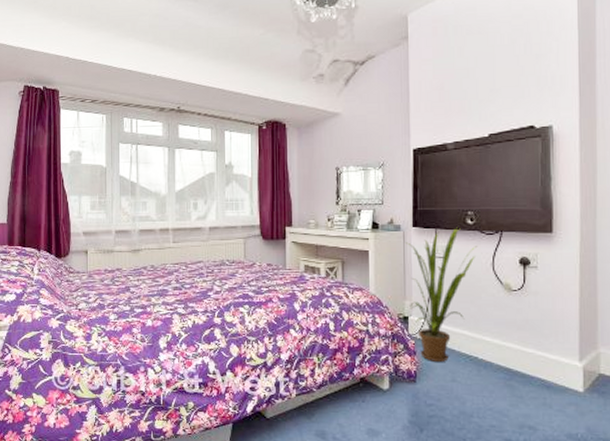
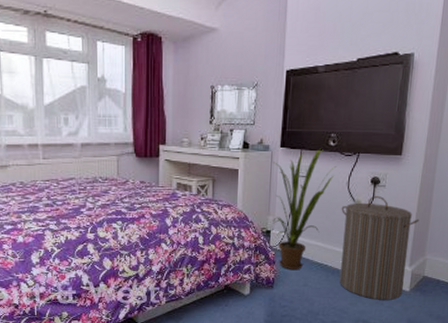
laundry hamper: none [487,277,585,402] -> present [340,195,420,300]

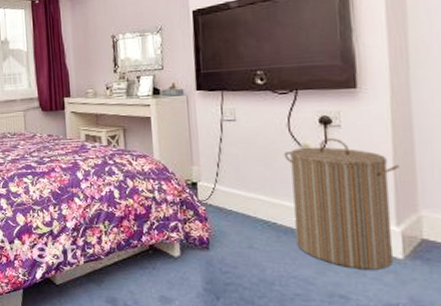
house plant: present [273,148,337,271] -> none [190,88,270,229]

